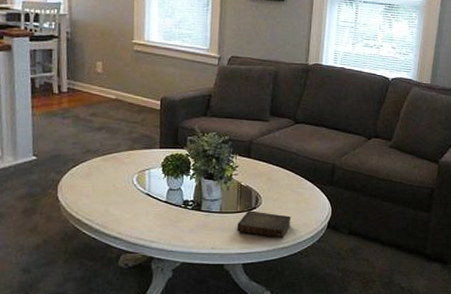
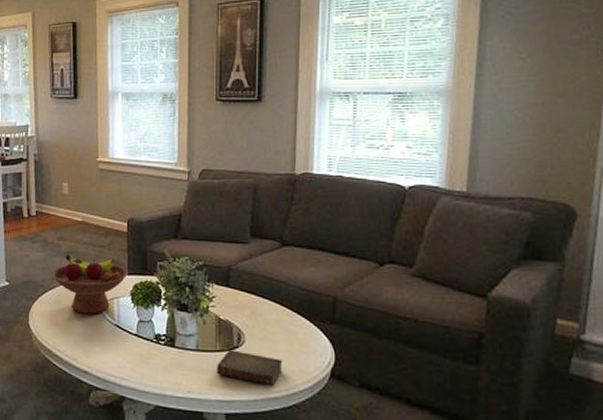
fruit bowl: none [83,129,160,185] -> present [52,254,128,314]

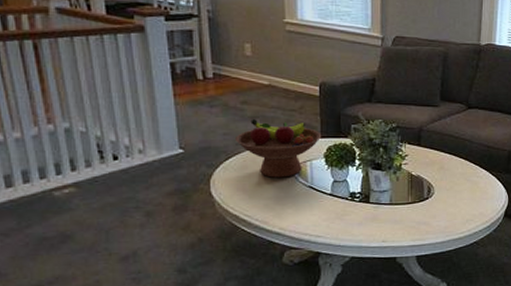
book: present [217,350,283,386] -> none [409,201,466,229]

